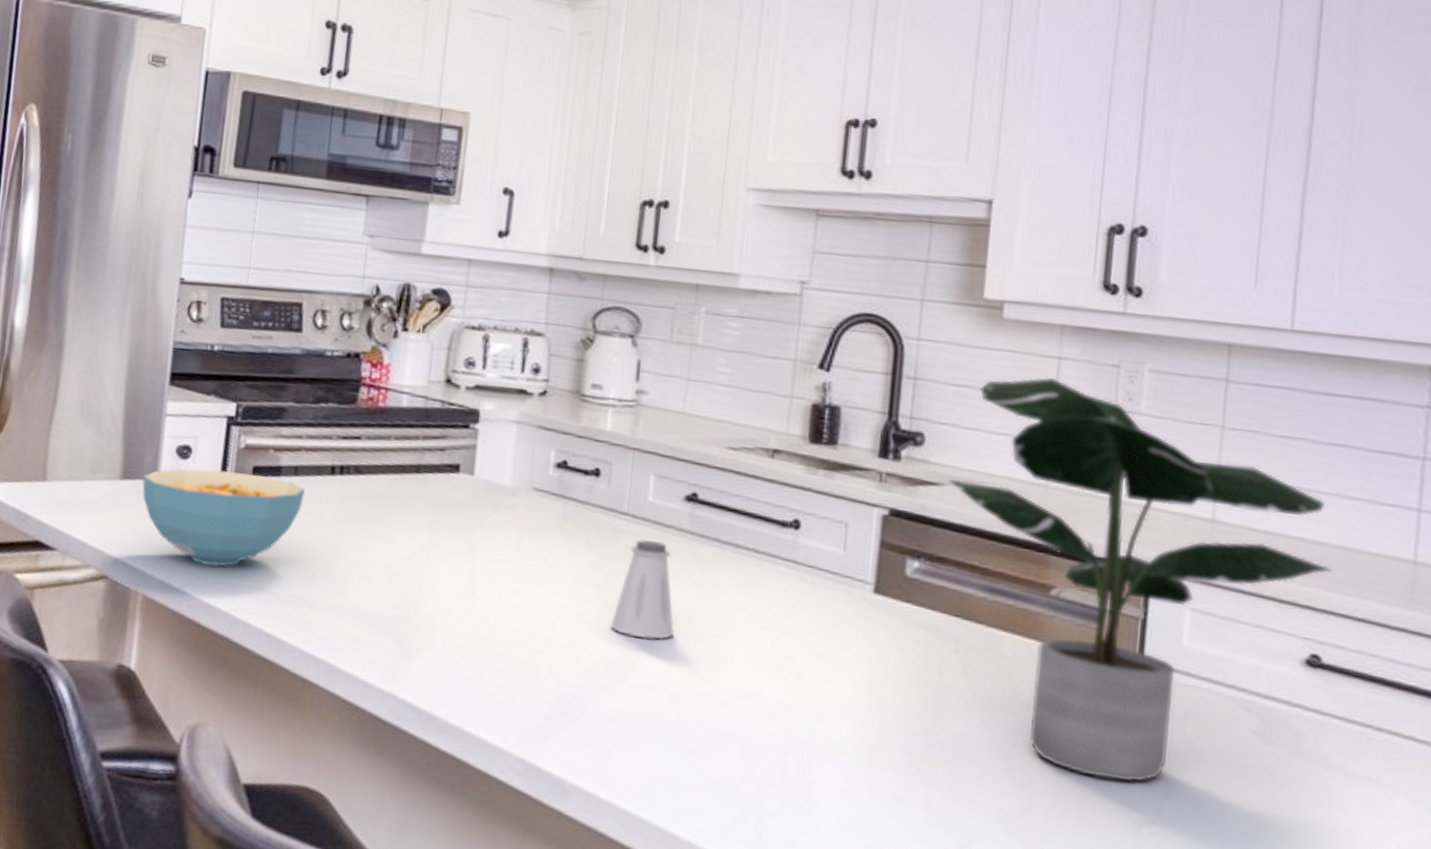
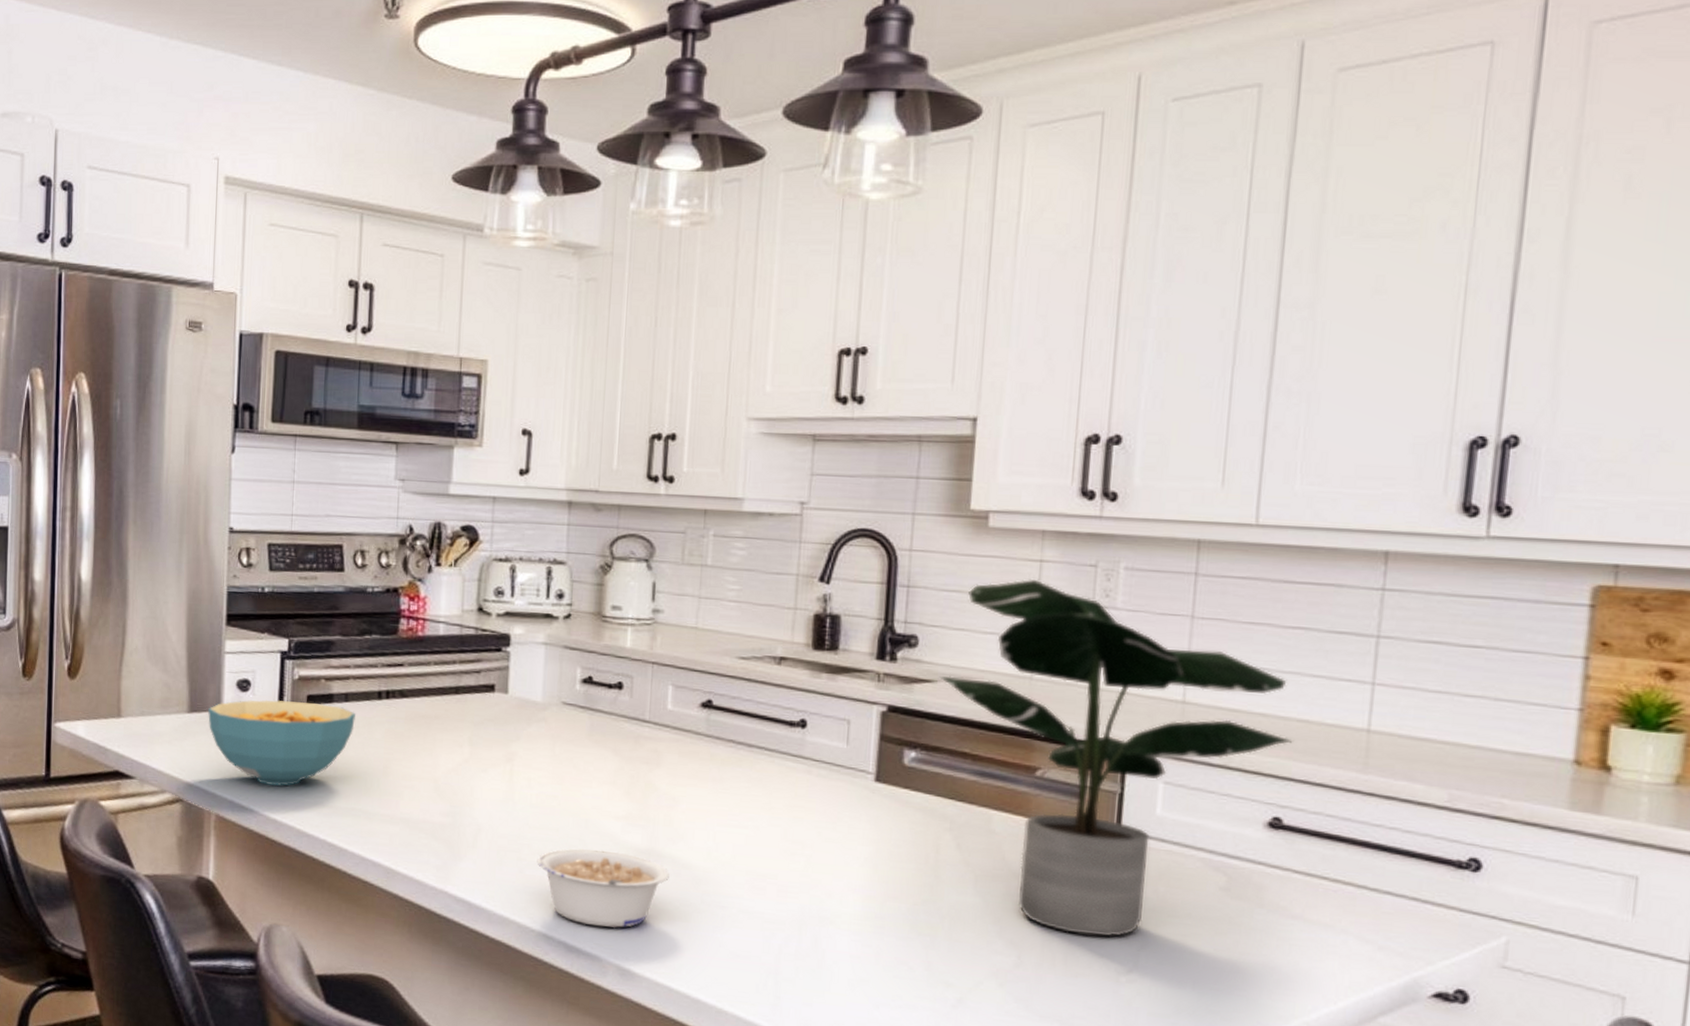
legume: none [496,653,643,746] -> present [537,848,669,928]
saltshaker: present [611,539,675,640] -> none [638,743,696,832]

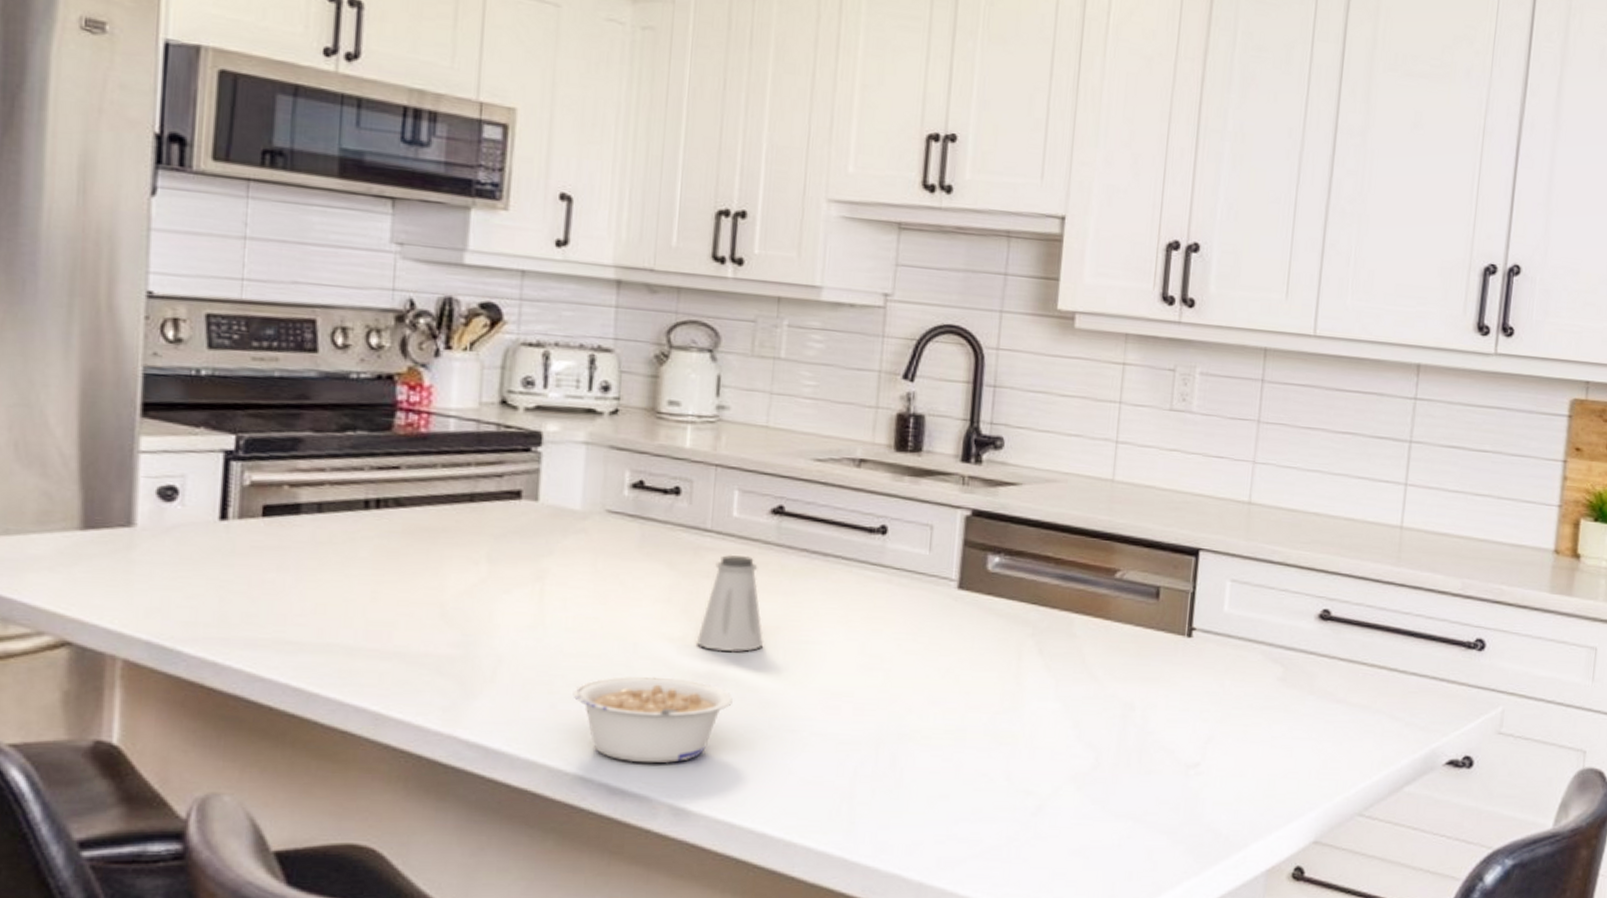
cereal bowl: present [208,699,355,787] -> none [112,511,332,621]
saltshaker: none [638,743,696,832] -> present [697,554,764,653]
potted plant: present [939,578,1293,938] -> none [1024,381,1341,733]

